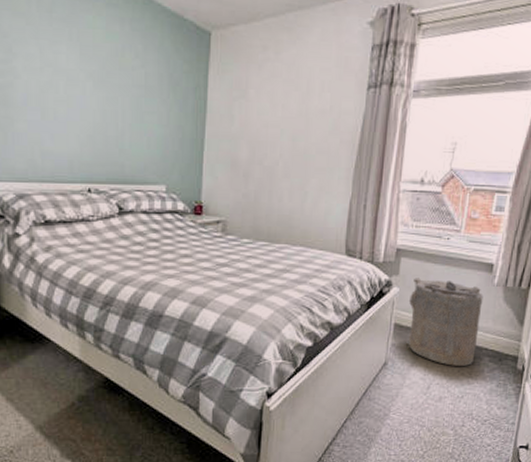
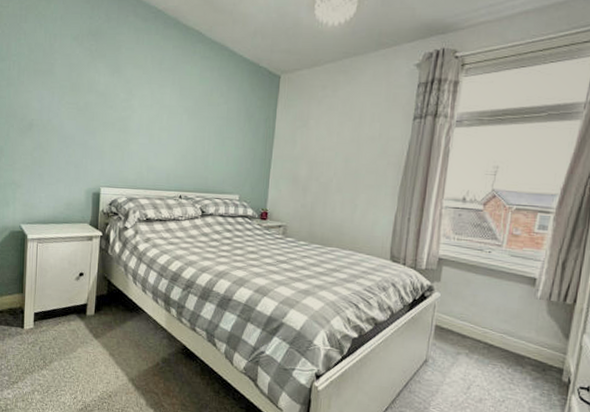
laundry hamper: present [408,278,483,366] -> none [448,285,526,372]

